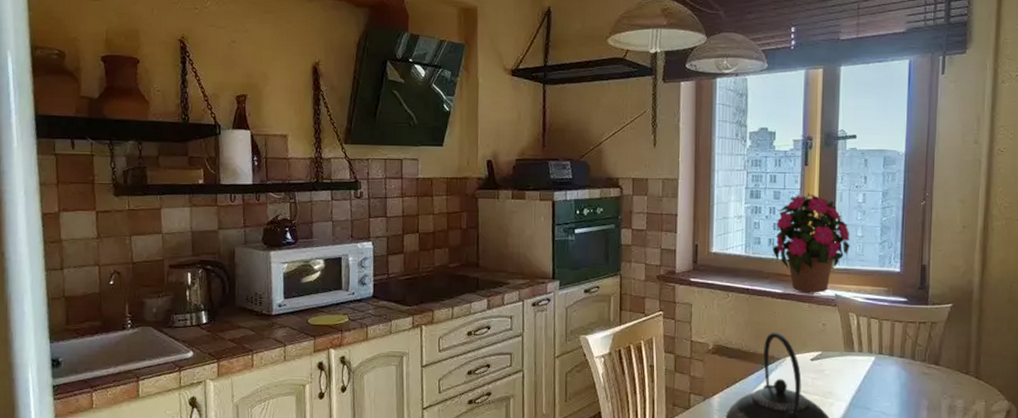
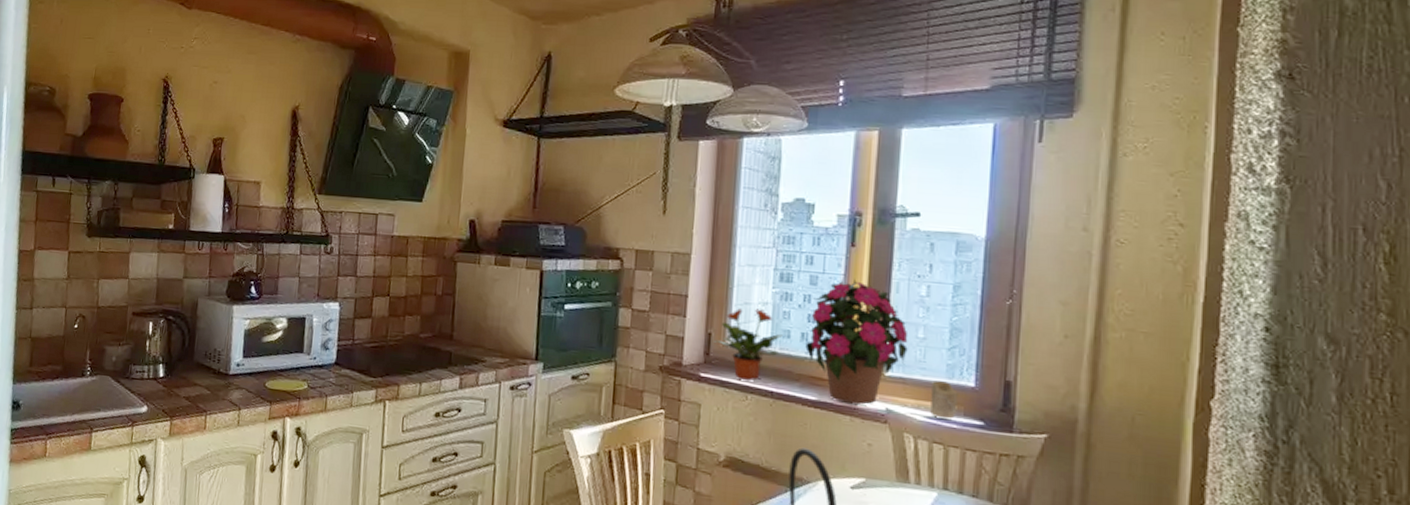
potted plant: none [701,222,754,282] -> present [715,308,783,382]
candle: none [868,269,888,299] -> present [930,380,958,420]

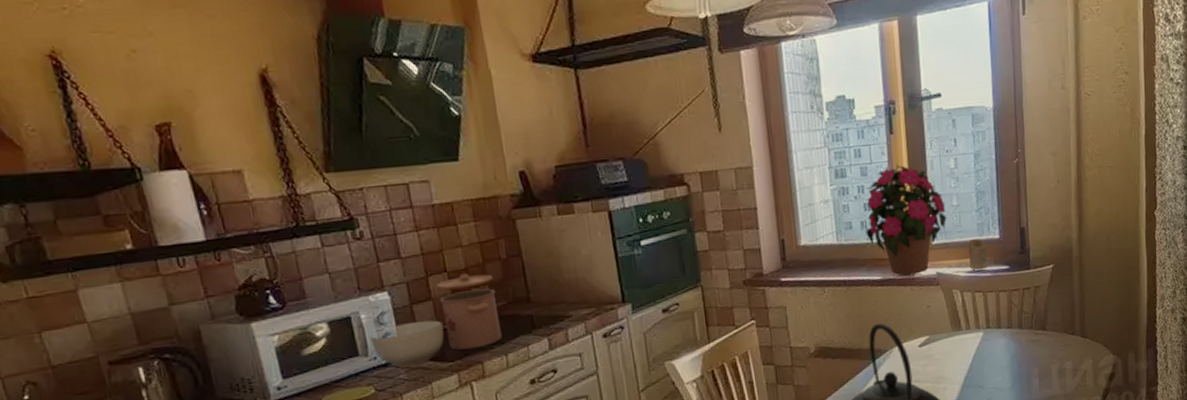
bowl: none [315,333,376,373] -> present [370,320,444,368]
cooking pot: none [375,301,425,371] -> present [436,273,503,350]
potted plant: present [715,308,783,382] -> none [788,207,846,277]

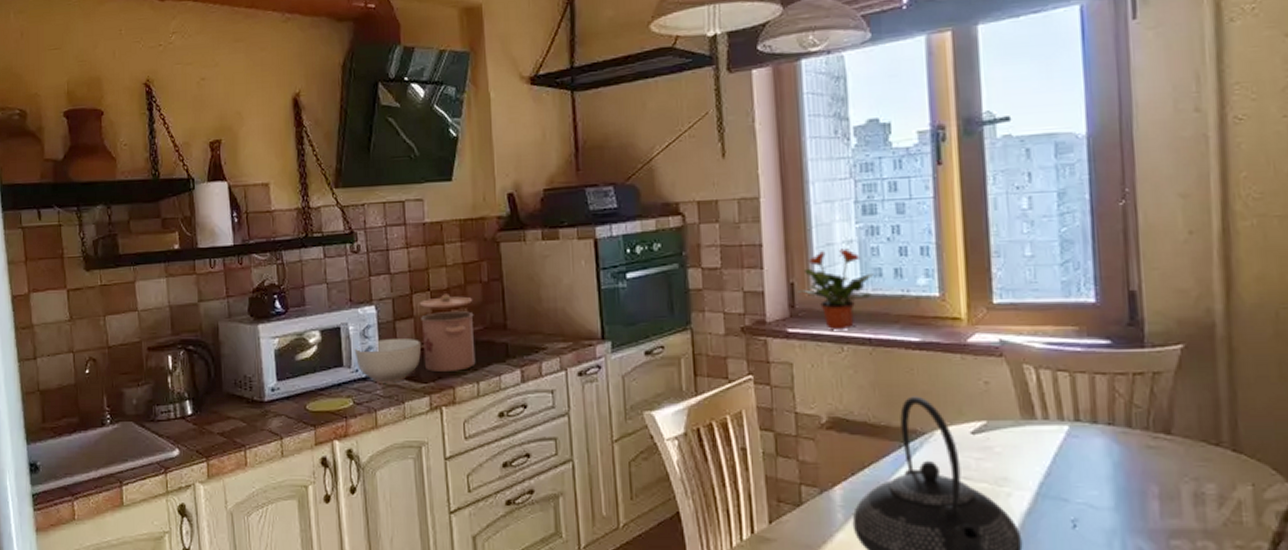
potted plant: none [788,207,846,277] -> present [799,248,874,331]
potted flower: present [866,163,947,276] -> none [900,199,1015,341]
candle: present [968,239,989,271] -> none [1047,301,1079,343]

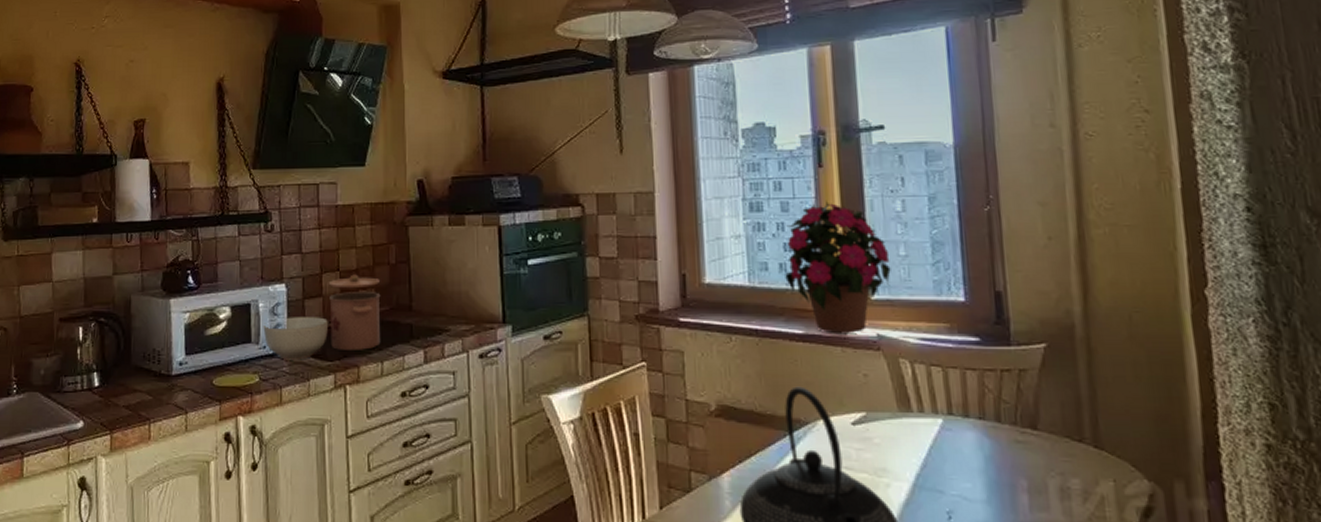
potted plant: present [799,248,874,331] -> none [690,243,760,321]
potted flower: none [900,199,1015,341] -> present [785,200,891,335]

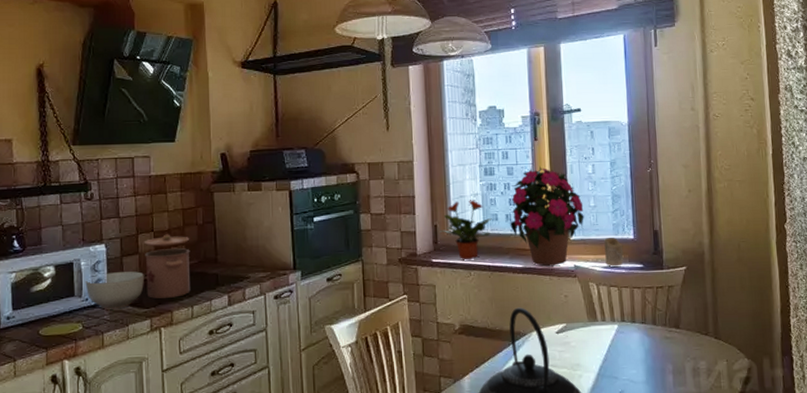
potted plant: none [690,243,760,321] -> present [440,200,492,261]
candle: none [920,299,951,338] -> present [604,238,624,267]

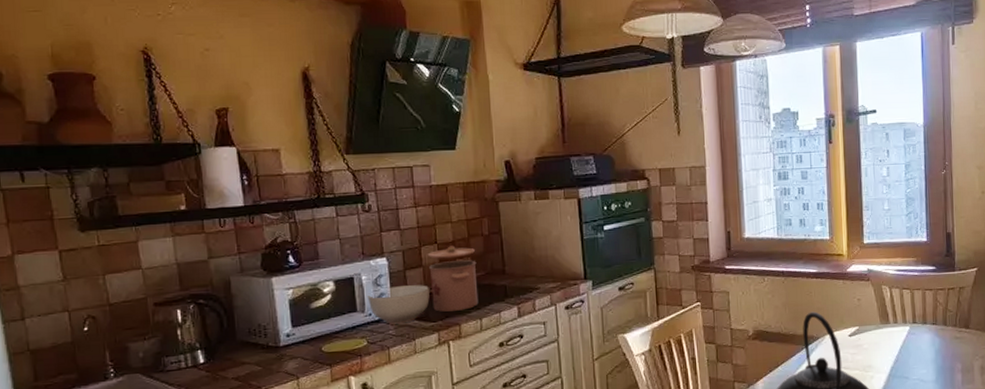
potted plant: present [440,200,492,261] -> none [734,205,786,267]
potted flower: present [510,165,584,267] -> none [804,169,878,271]
candle: present [604,238,624,267] -> none [897,241,917,270]

